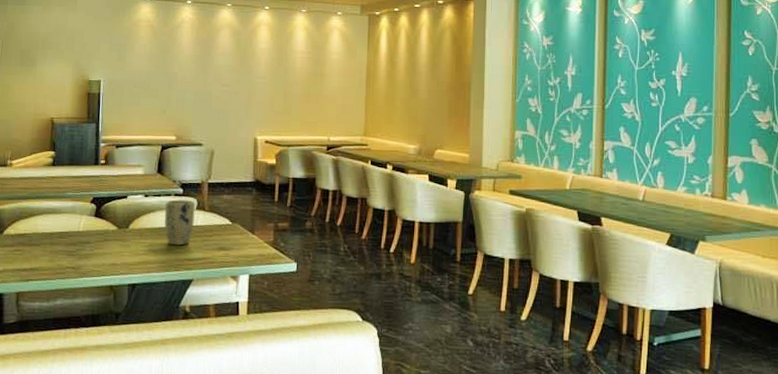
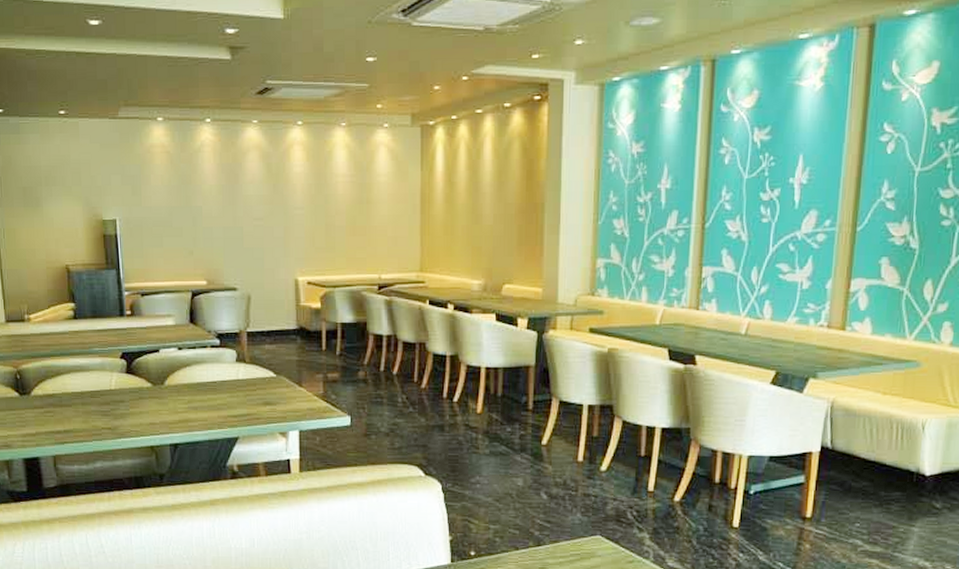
plant pot: present [164,199,195,246] -> none [201,352,235,402]

